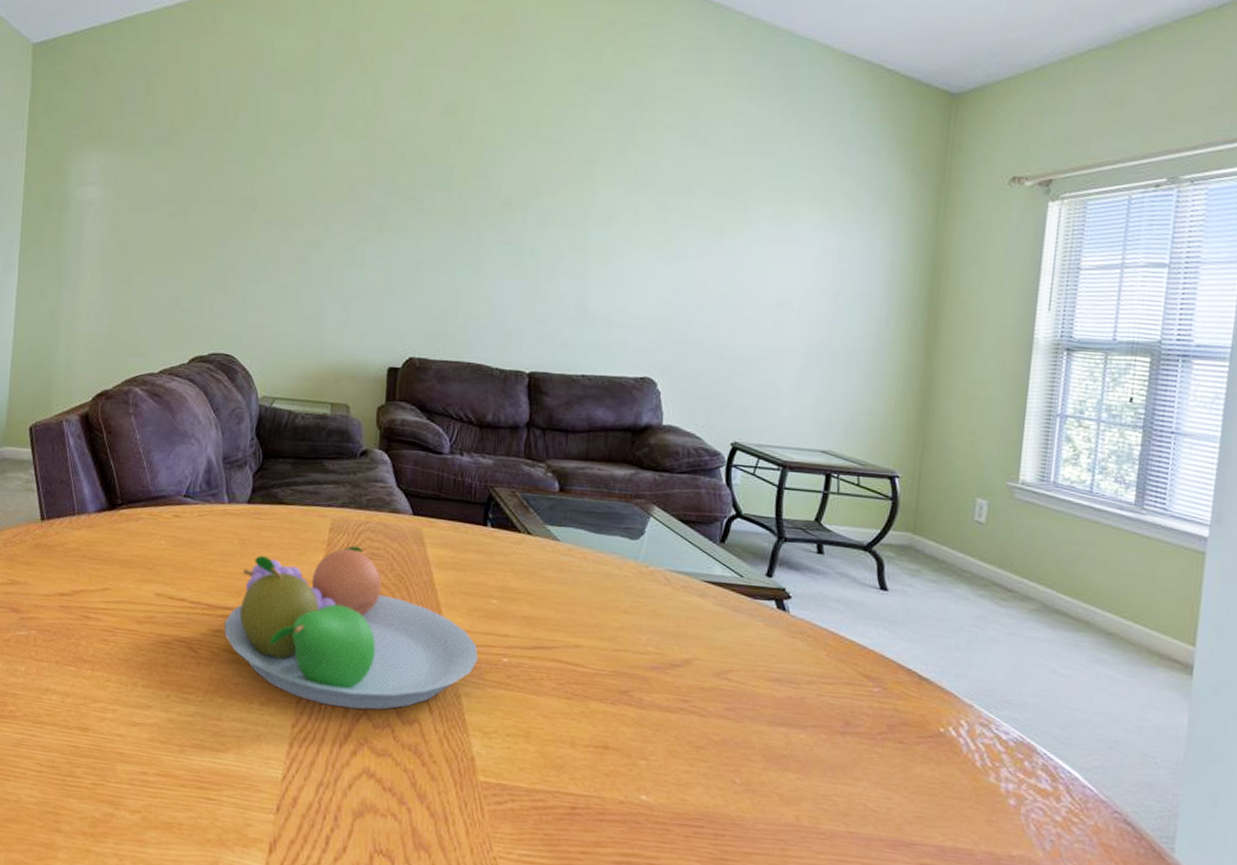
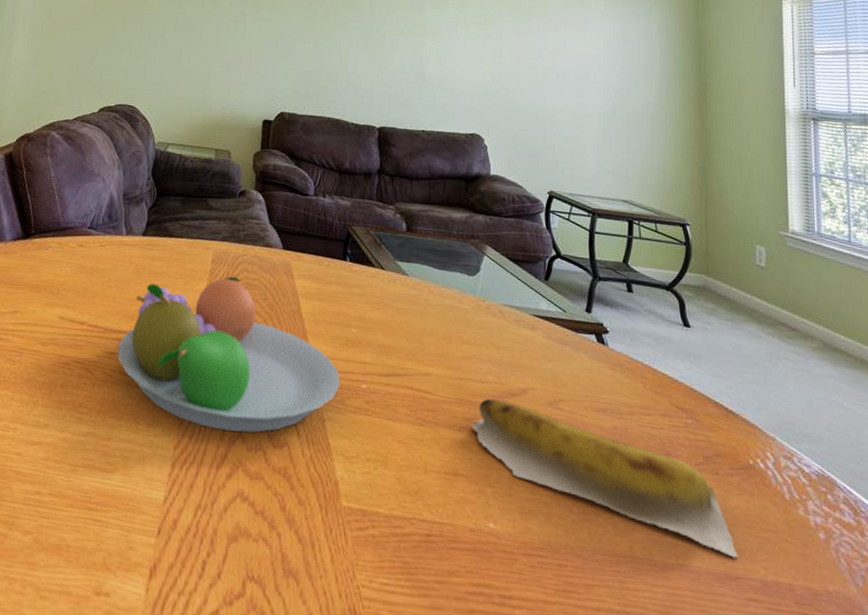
banana: none [626,670,917,825] -> present [472,398,739,558]

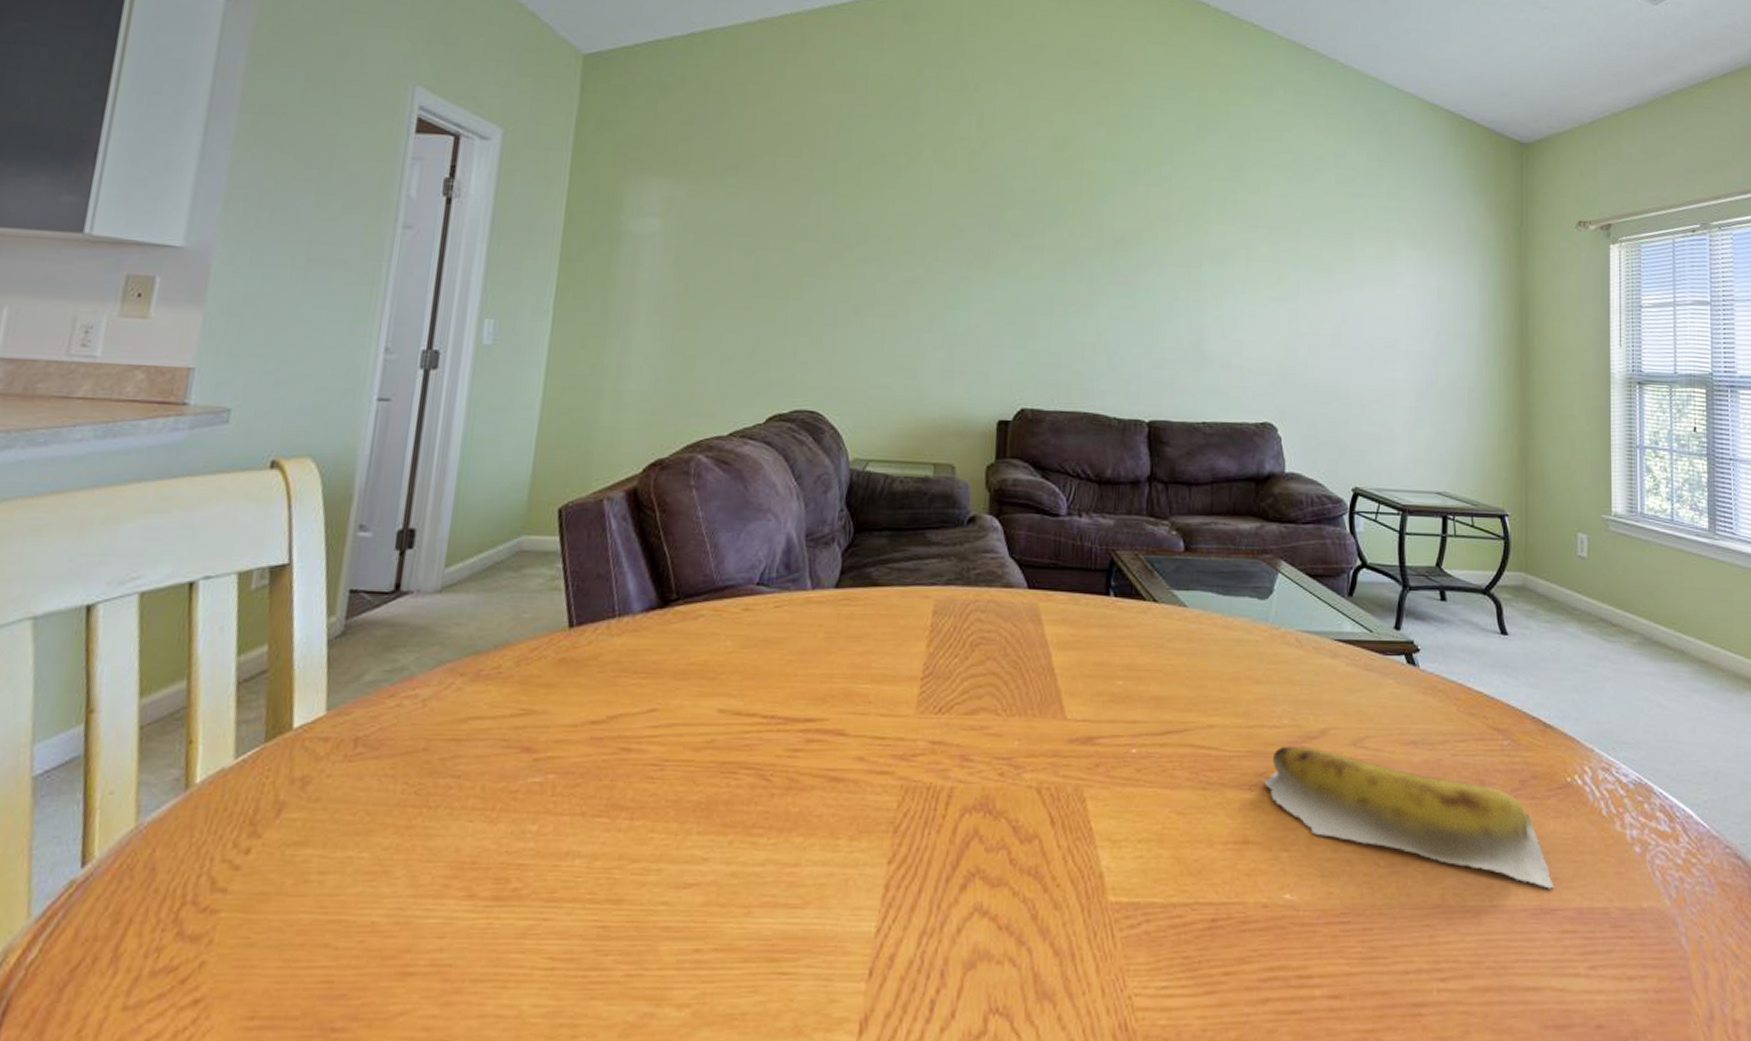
fruit bowl: present [117,276,340,433] -> none [804,630,1104,832]

